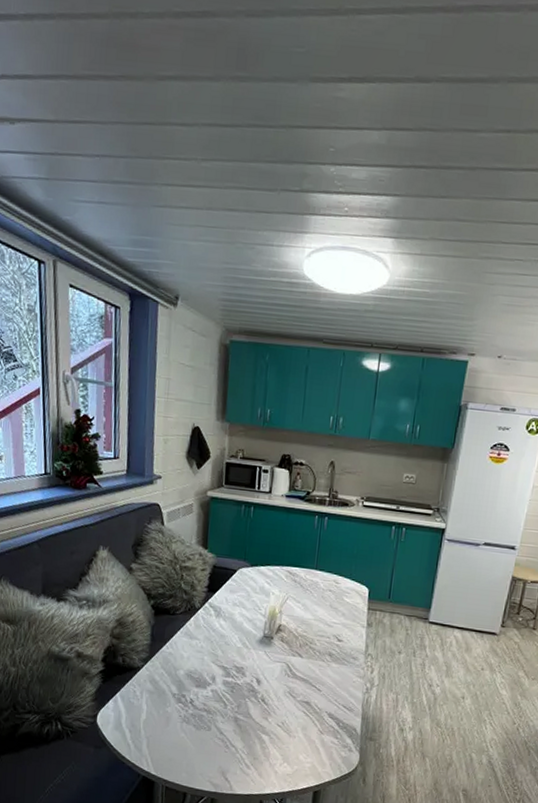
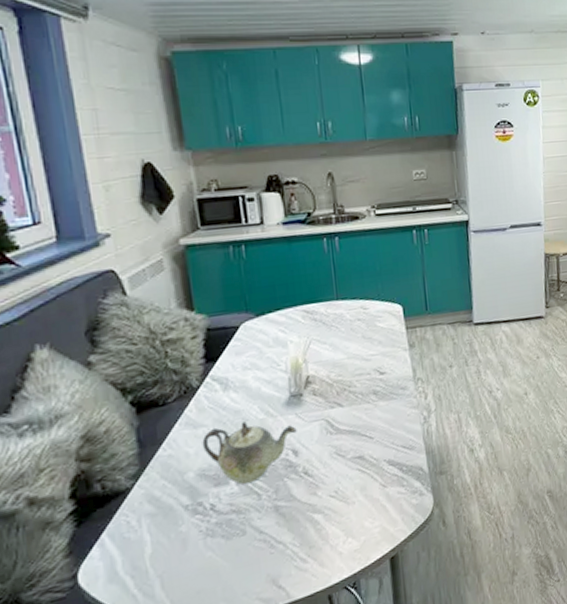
teapot: none [193,642,263,693] -> present [202,421,297,485]

